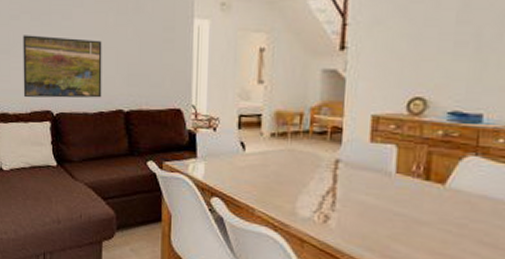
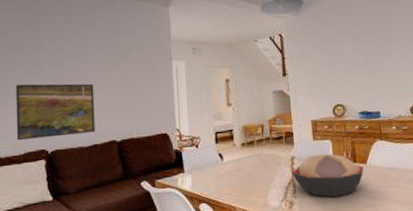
decorative bowl: none [332,161,441,221] -> present [291,154,364,197]

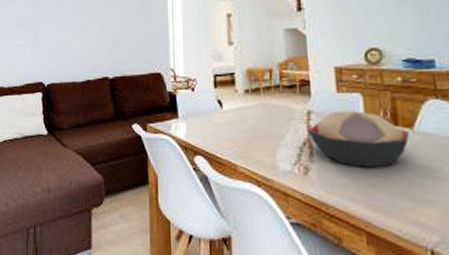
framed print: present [16,83,95,141] -> none [17,15,89,72]

